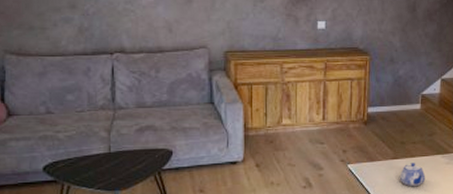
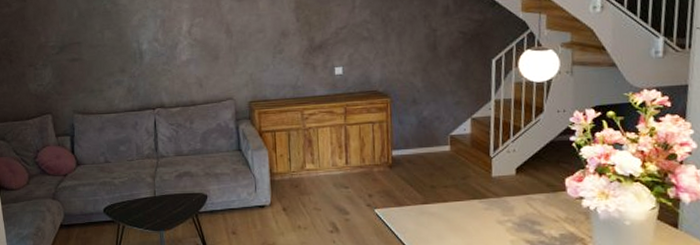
teapot: present [399,163,426,187] -> none [431,208,462,234]

